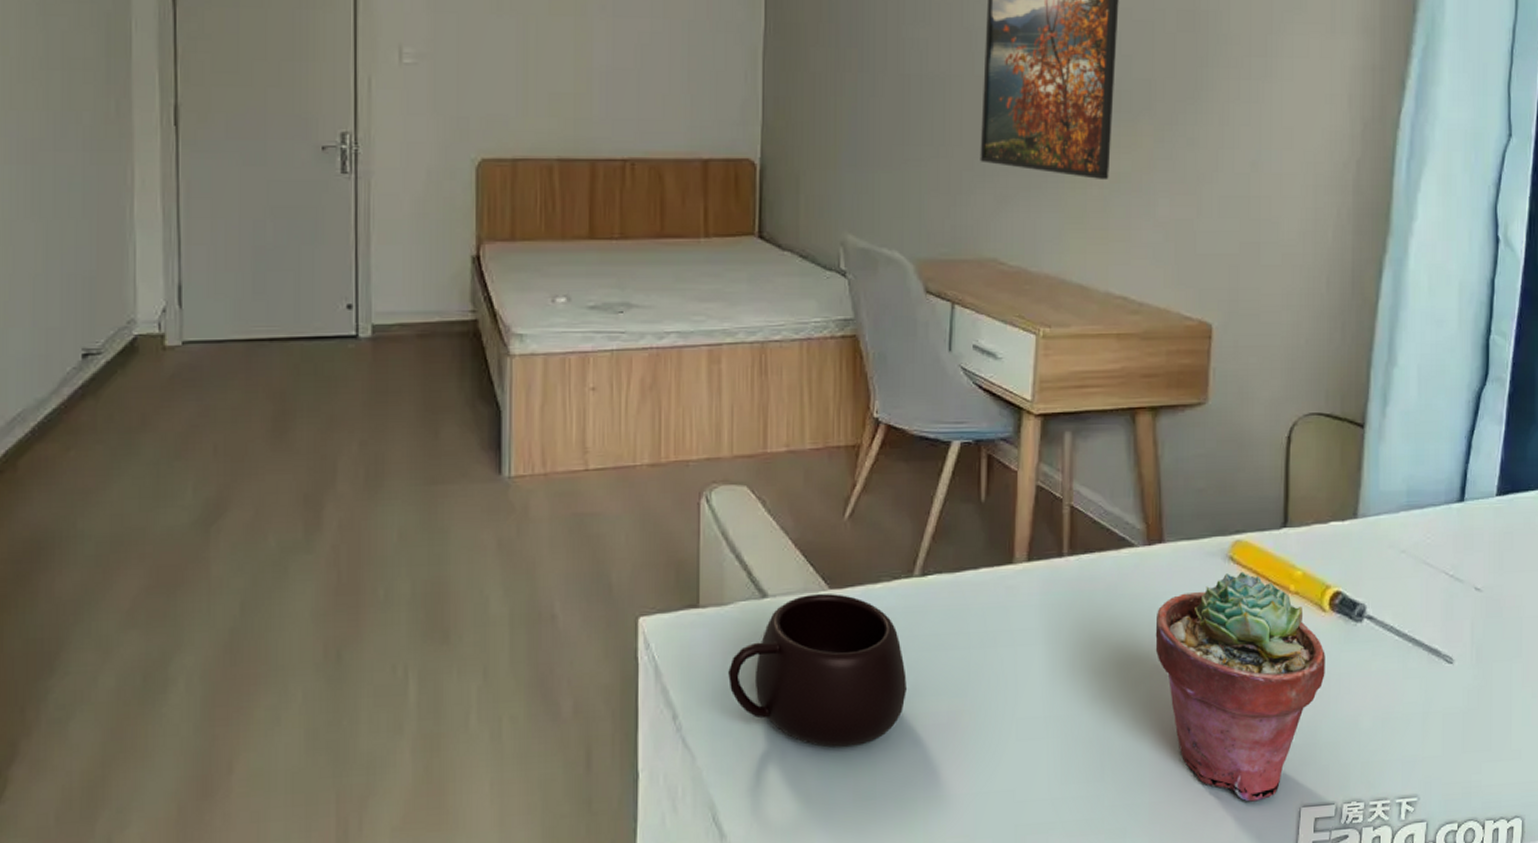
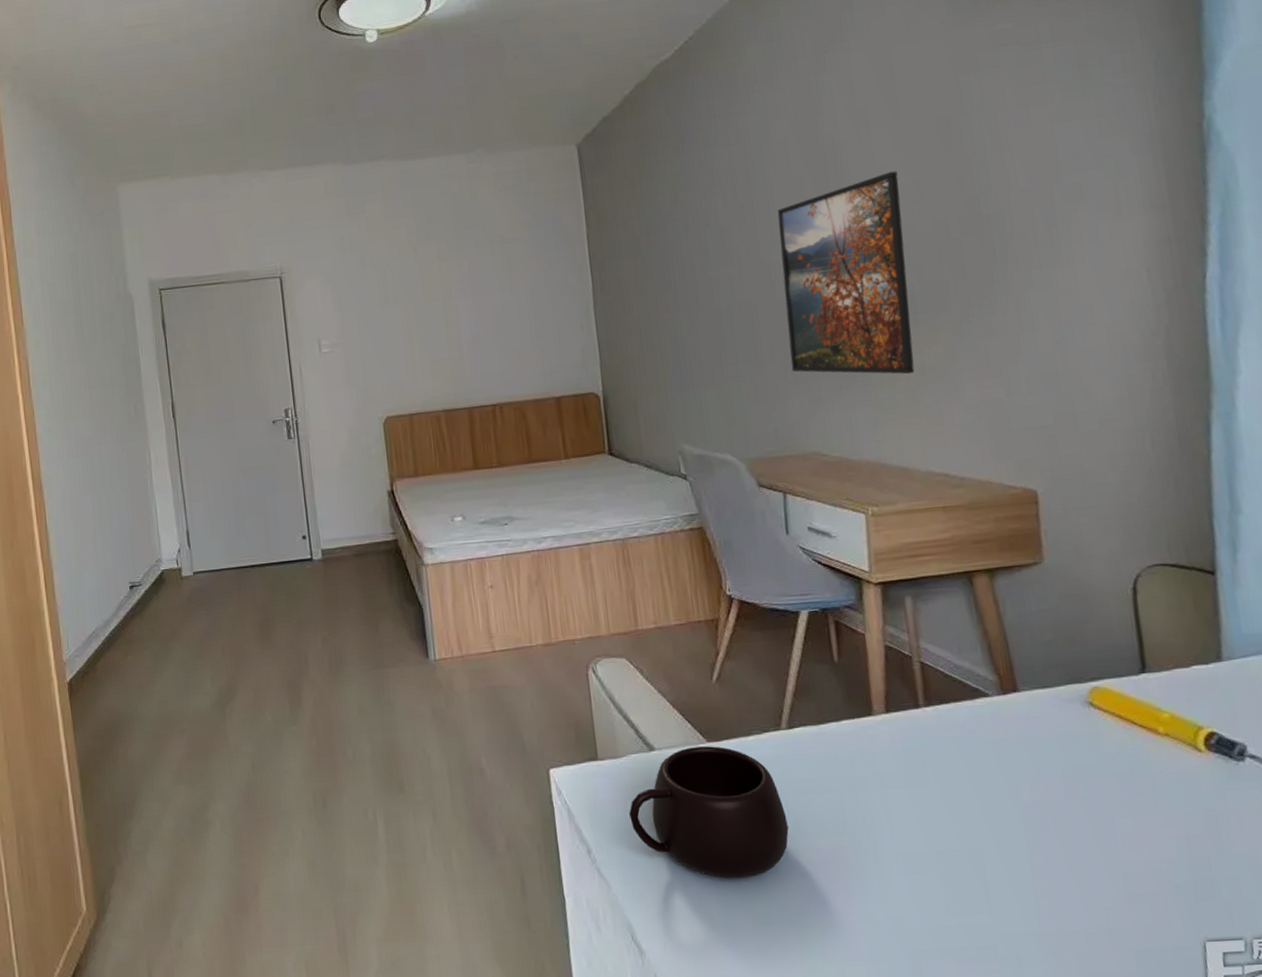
potted succulent: present [1155,571,1325,802] -> none [1021,716,1212,935]

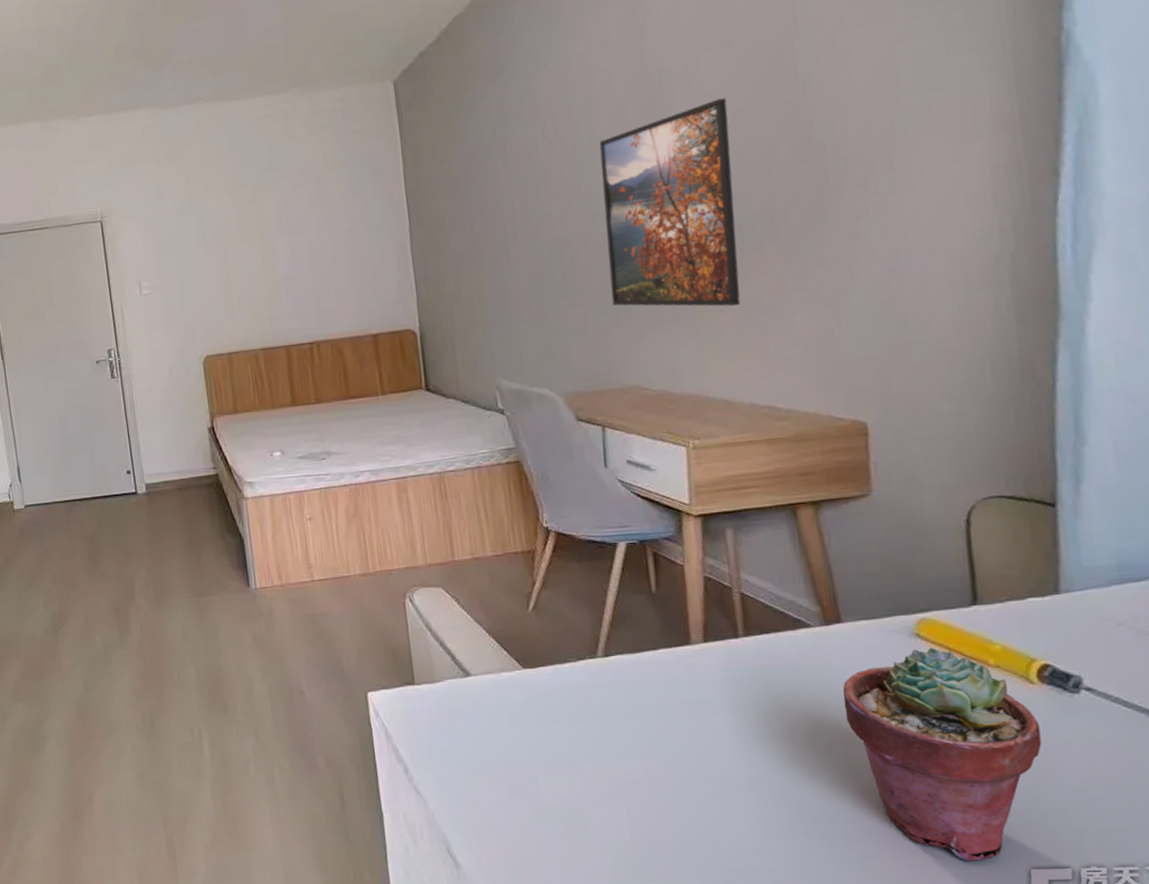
mug: present [629,746,789,879] -> none [445,672,604,798]
potted succulent: none [1021,716,1212,935] -> present [843,647,1042,861]

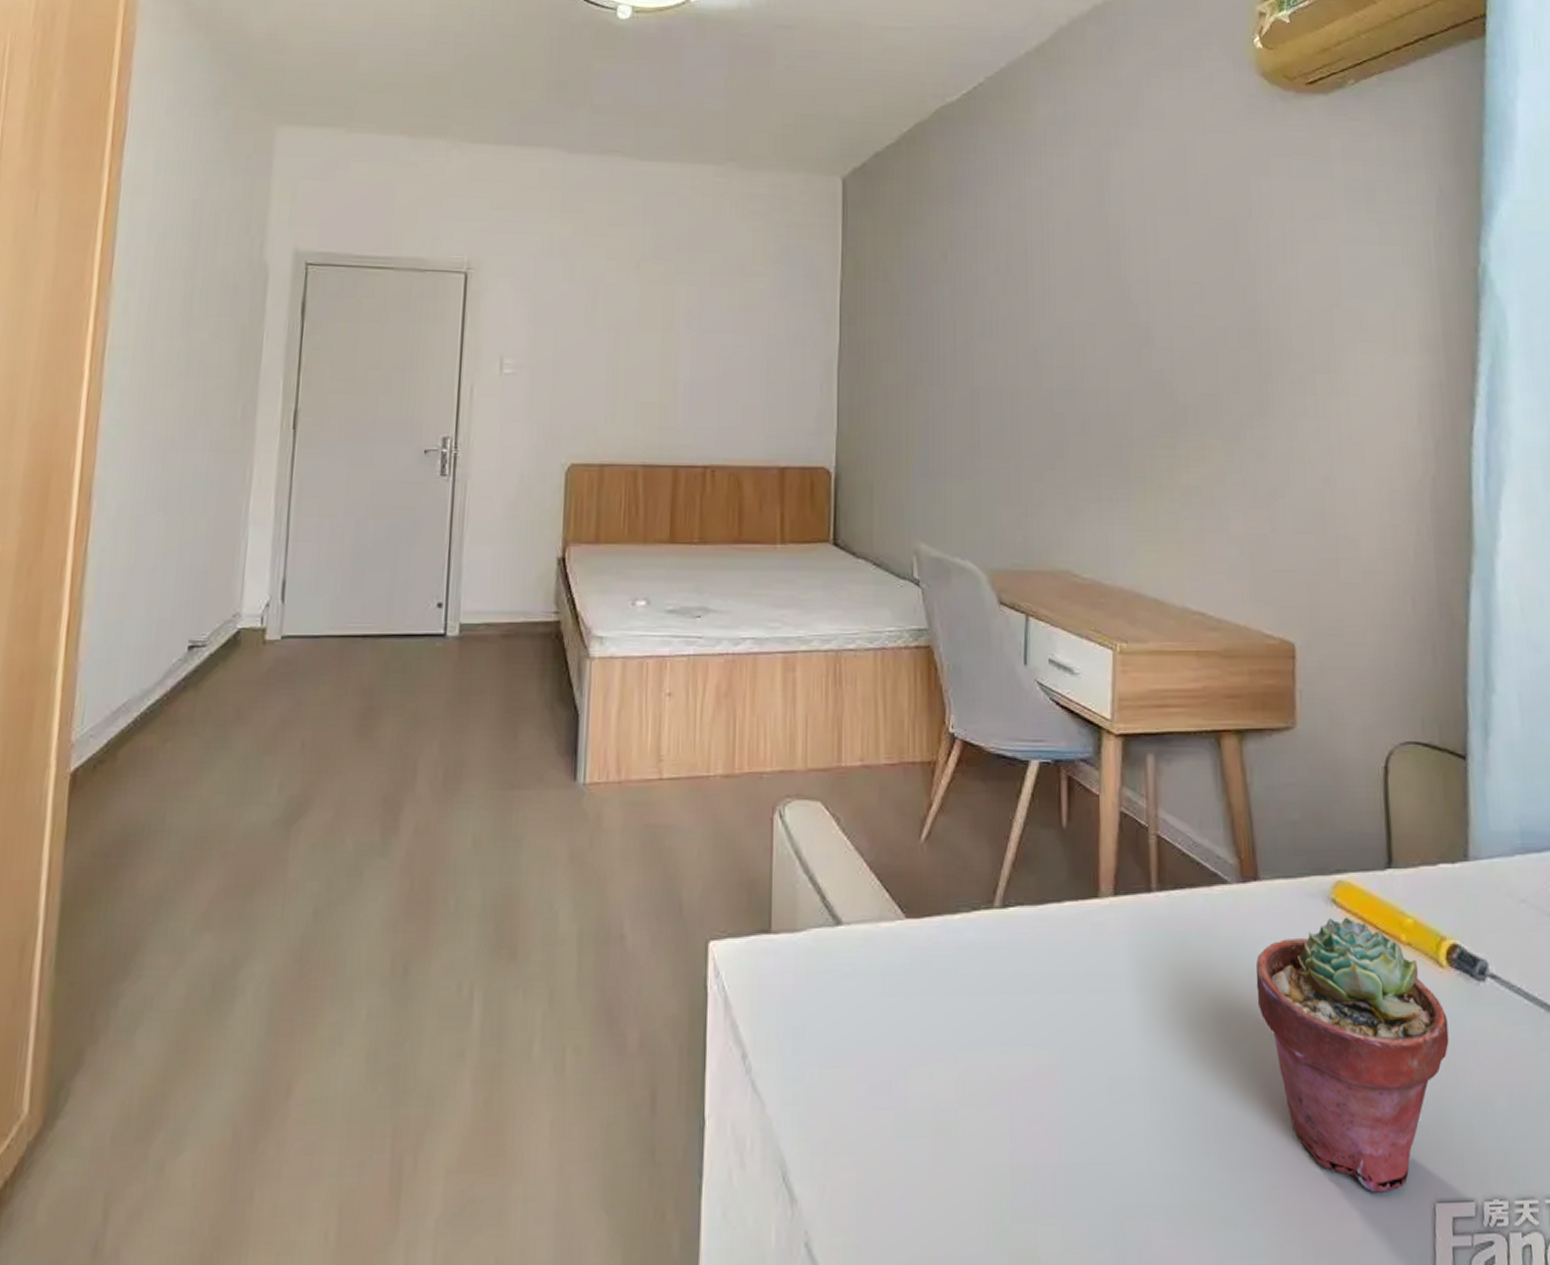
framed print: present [599,97,741,307] -> none [1049,266,1181,494]

